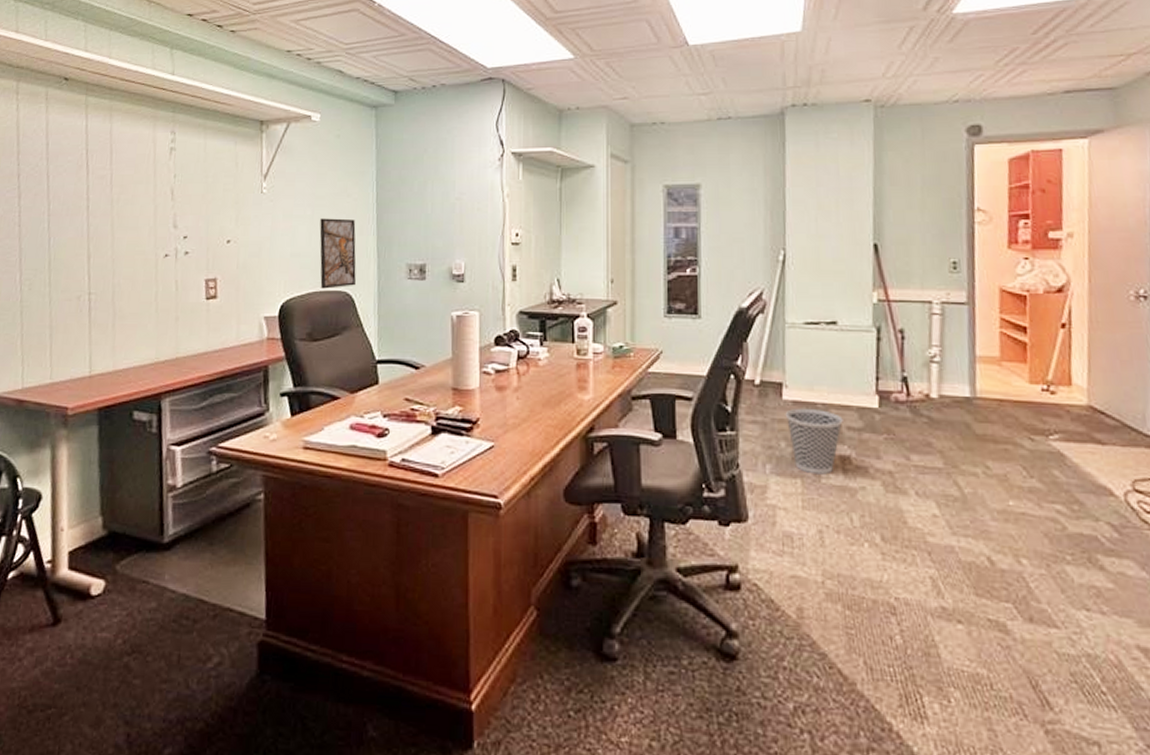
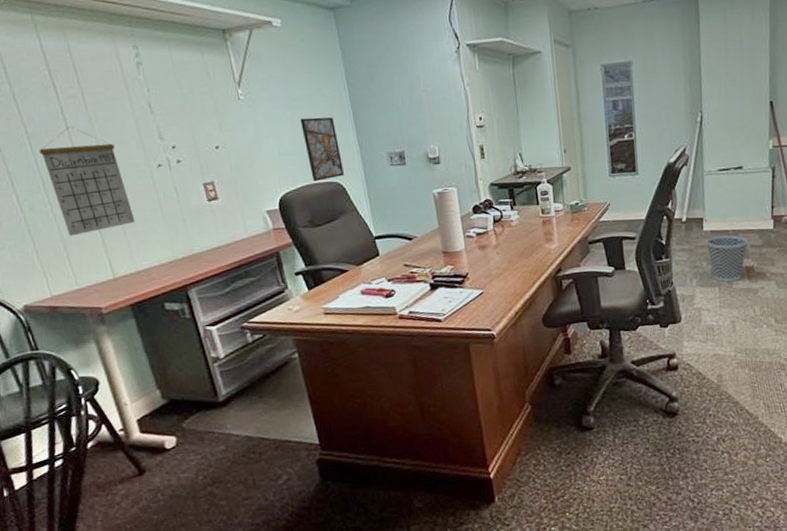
calendar: none [55,207,128,323] -> present [39,126,135,236]

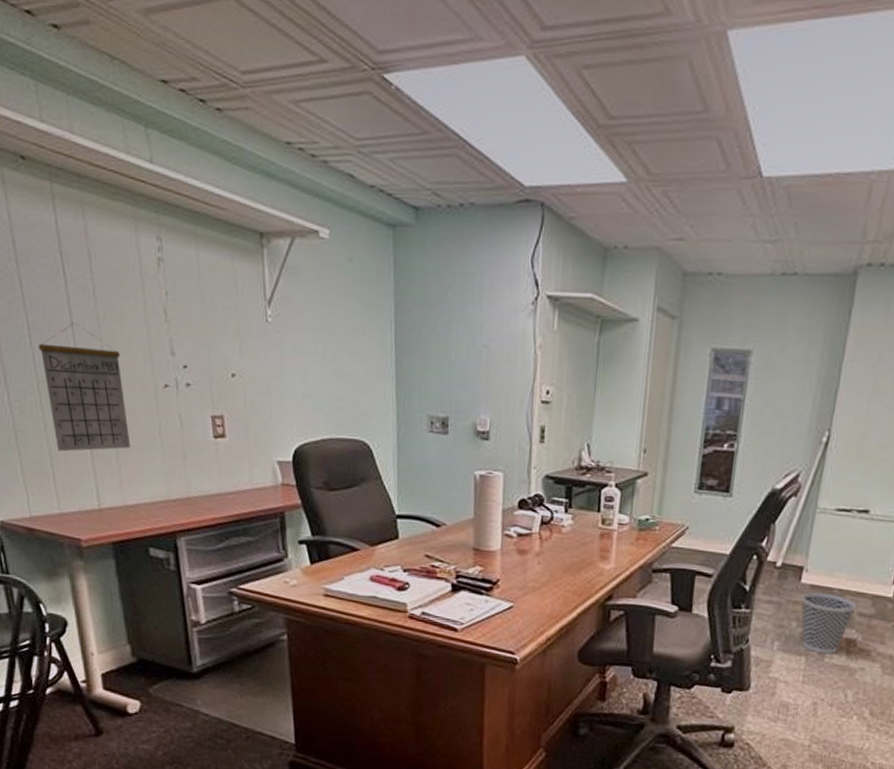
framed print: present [300,117,344,182] -> none [333,357,374,437]

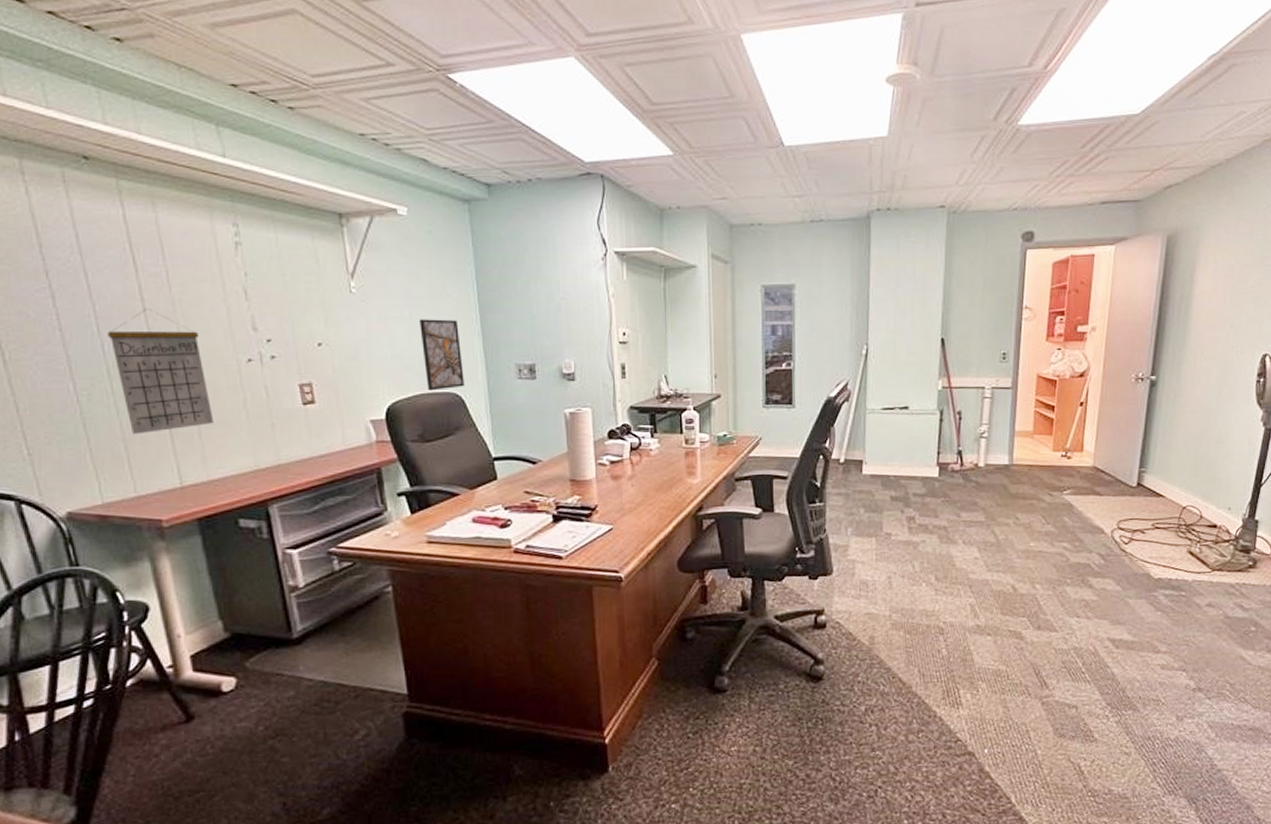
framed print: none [333,357,374,437] -> present [419,319,464,391]
wastebasket: present [800,592,856,655] -> none [864,480,910,533]

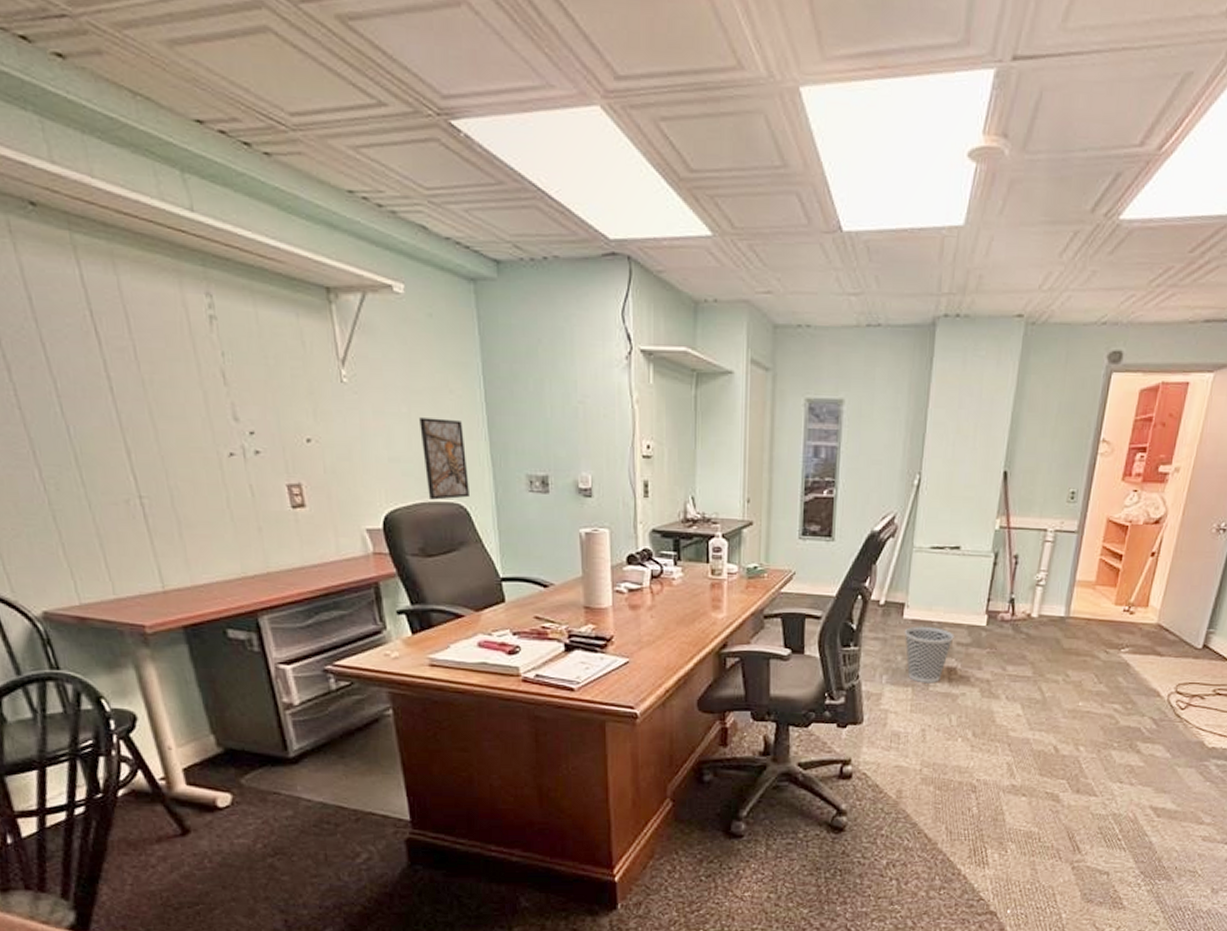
calendar: present [107,308,214,435] -> none [72,388,195,531]
wastebasket: none [864,480,910,533] -> present [904,626,954,684]

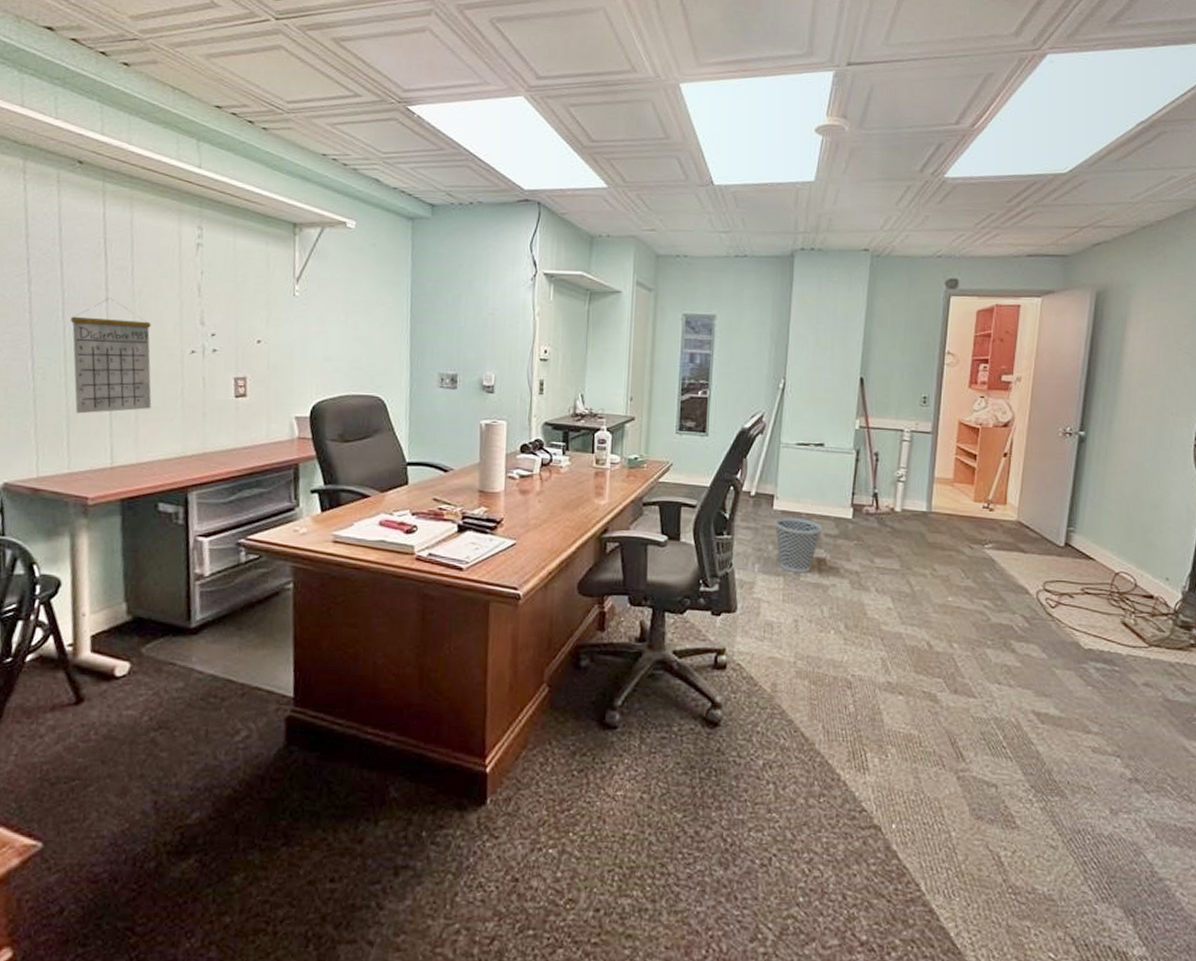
calendar: none [72,388,195,531] -> present [70,298,152,414]
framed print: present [419,417,469,500] -> none [352,324,390,393]

